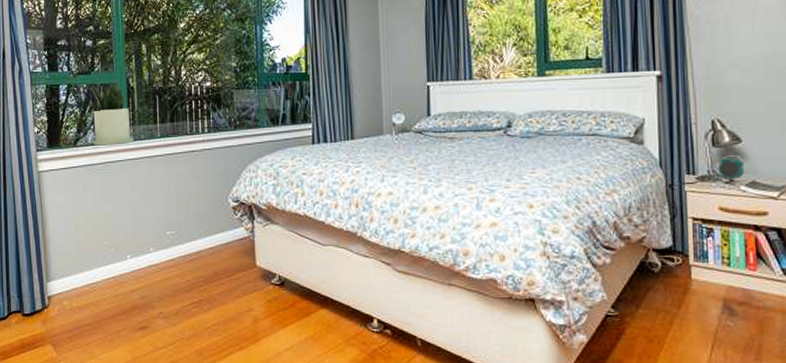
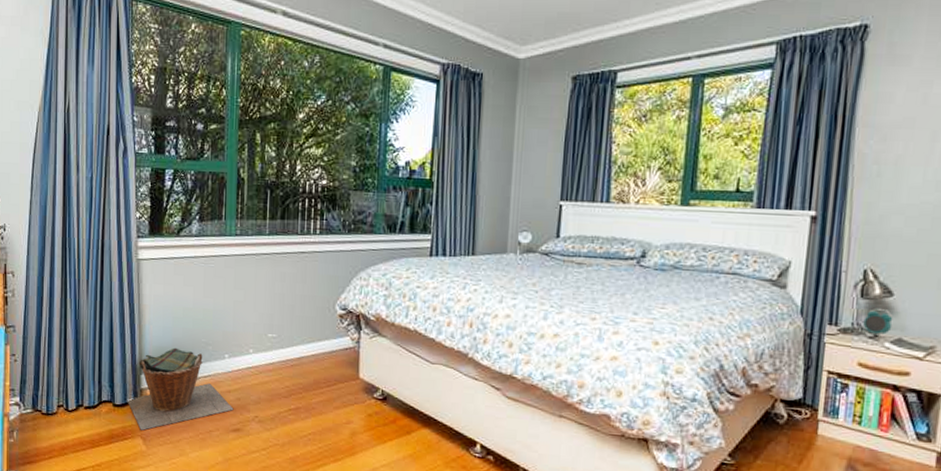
laundry basket: none [35,253,139,337] -> present [127,347,234,430]
planter: present [91,83,135,146] -> none [196,172,242,239]

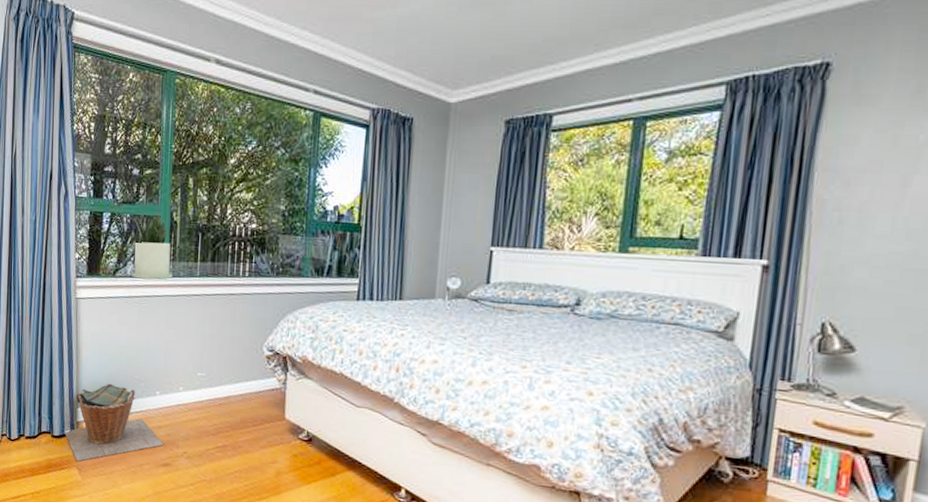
planter: none [196,172,242,239] -> present [131,216,174,280]
alarm clock: present [863,307,893,338] -> none [820,363,855,396]

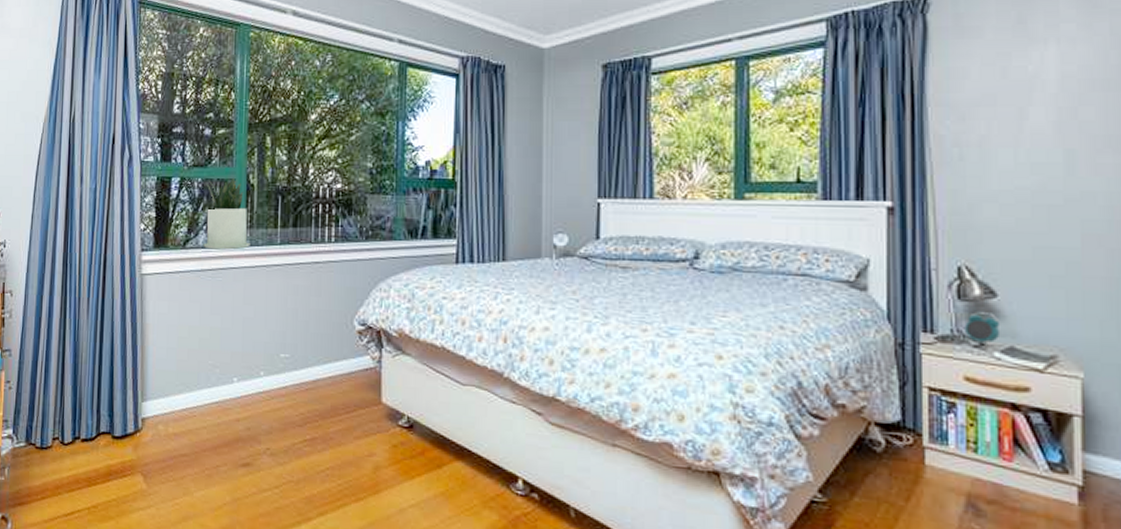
laundry basket: present [64,383,164,461] -> none [127,371,243,466]
alarm clock: none [820,363,855,396] -> present [965,310,1001,346]

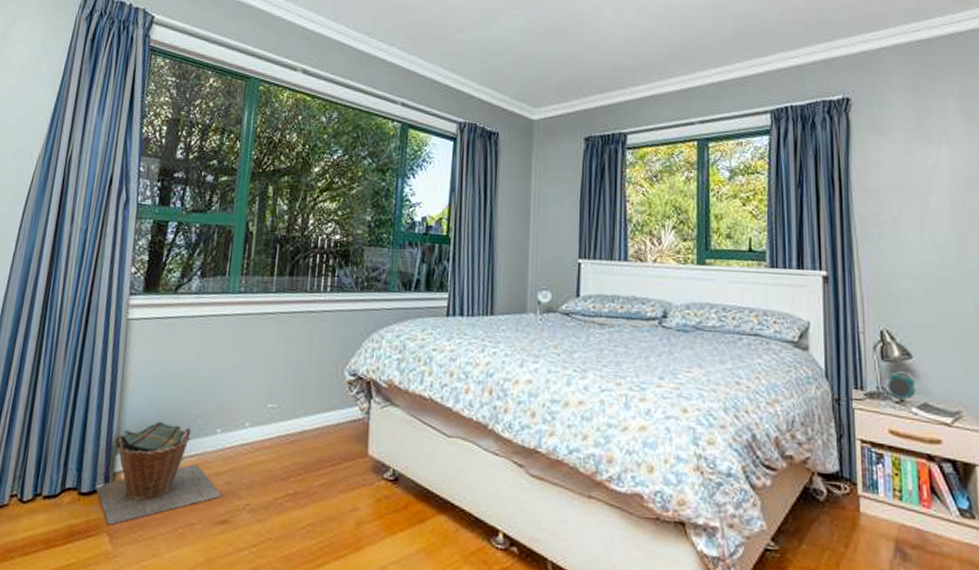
laundry basket: none [127,371,243,466] -> present [95,421,222,525]
planter: present [203,179,252,250] -> none [195,225,246,297]

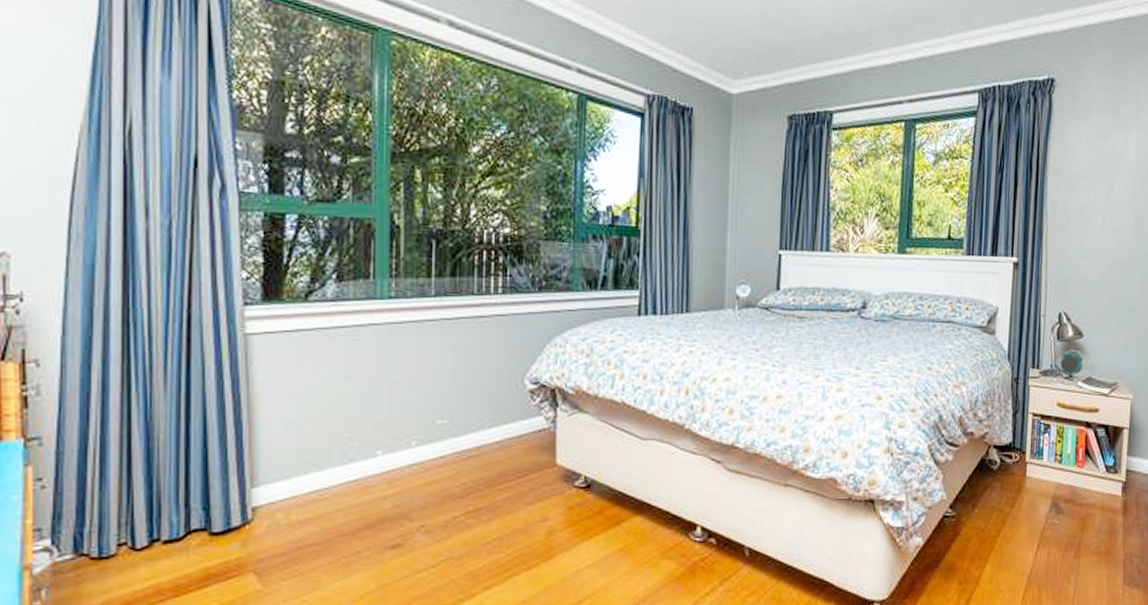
laundry basket: present [95,421,222,525] -> none [231,448,391,563]

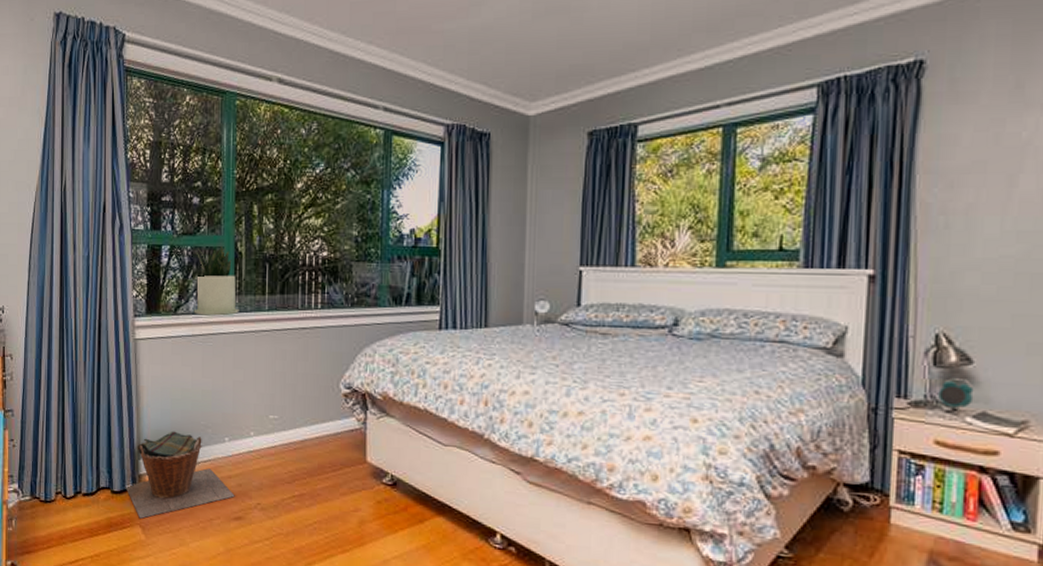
laundry basket: none [231,448,391,563] -> present [125,431,235,519]
planter: none [332,218,398,303] -> present [193,247,240,316]

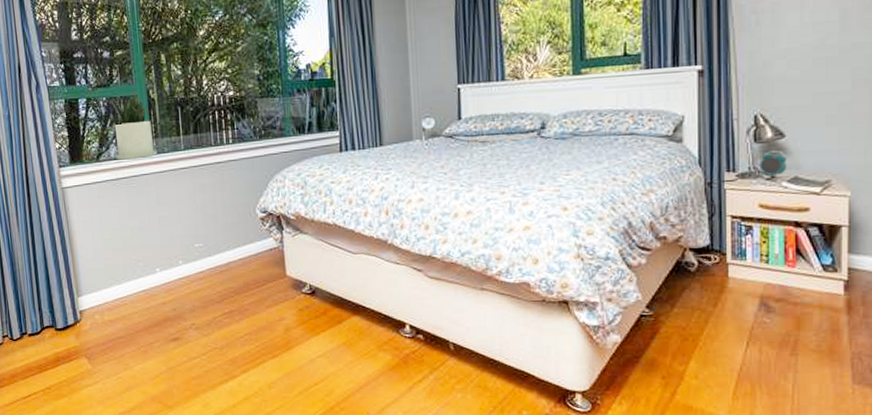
laundry basket: present [125,431,235,519] -> none [68,268,171,350]

